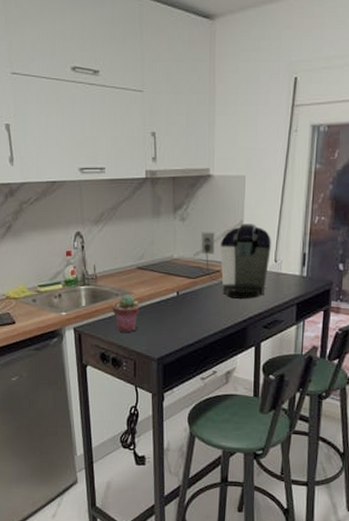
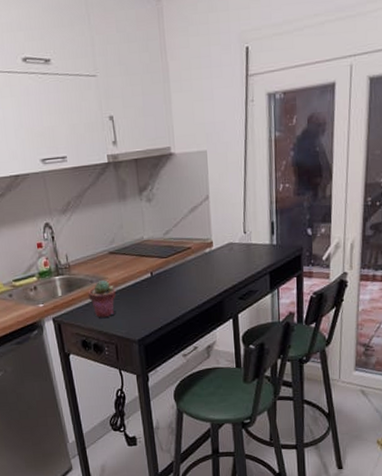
coffee maker: present [201,224,271,300] -> none [169,198,239,274]

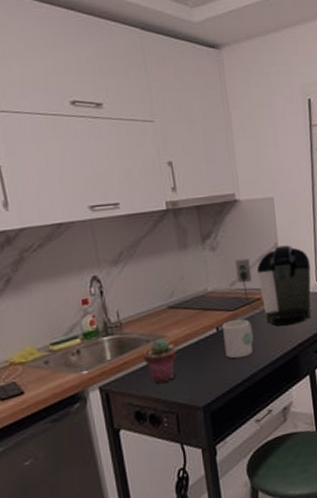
mug: none [156,266,183,301] -> present [222,319,253,359]
coffee maker: none [169,198,239,274] -> present [235,245,312,326]

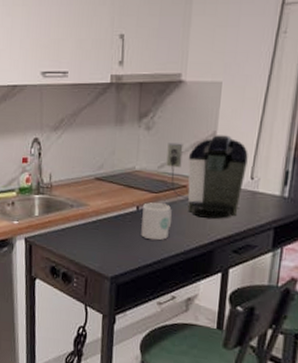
potted succulent: present [143,339,177,383] -> none [65,206,96,247]

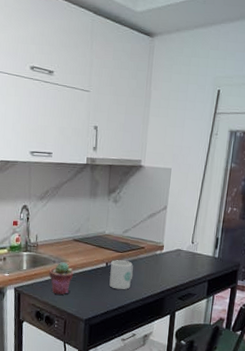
potted succulent: none [65,206,96,247] -> present [49,262,73,295]
coffee maker: present [166,135,248,220] -> none [129,208,190,274]

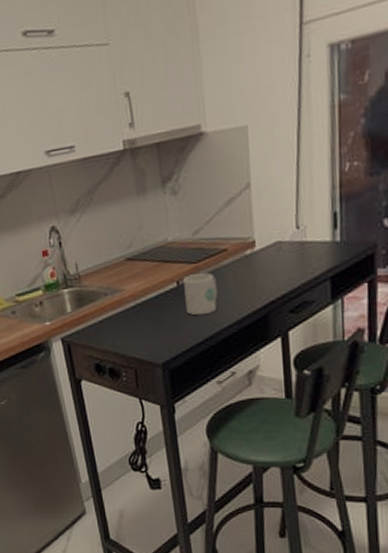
potted succulent: present [49,262,73,295] -> none [101,292,135,337]

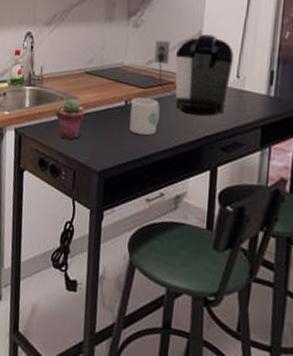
potted succulent: none [101,292,135,337] -> present [55,99,85,139]
coffee maker: none [199,184,290,281] -> present [154,34,234,117]

